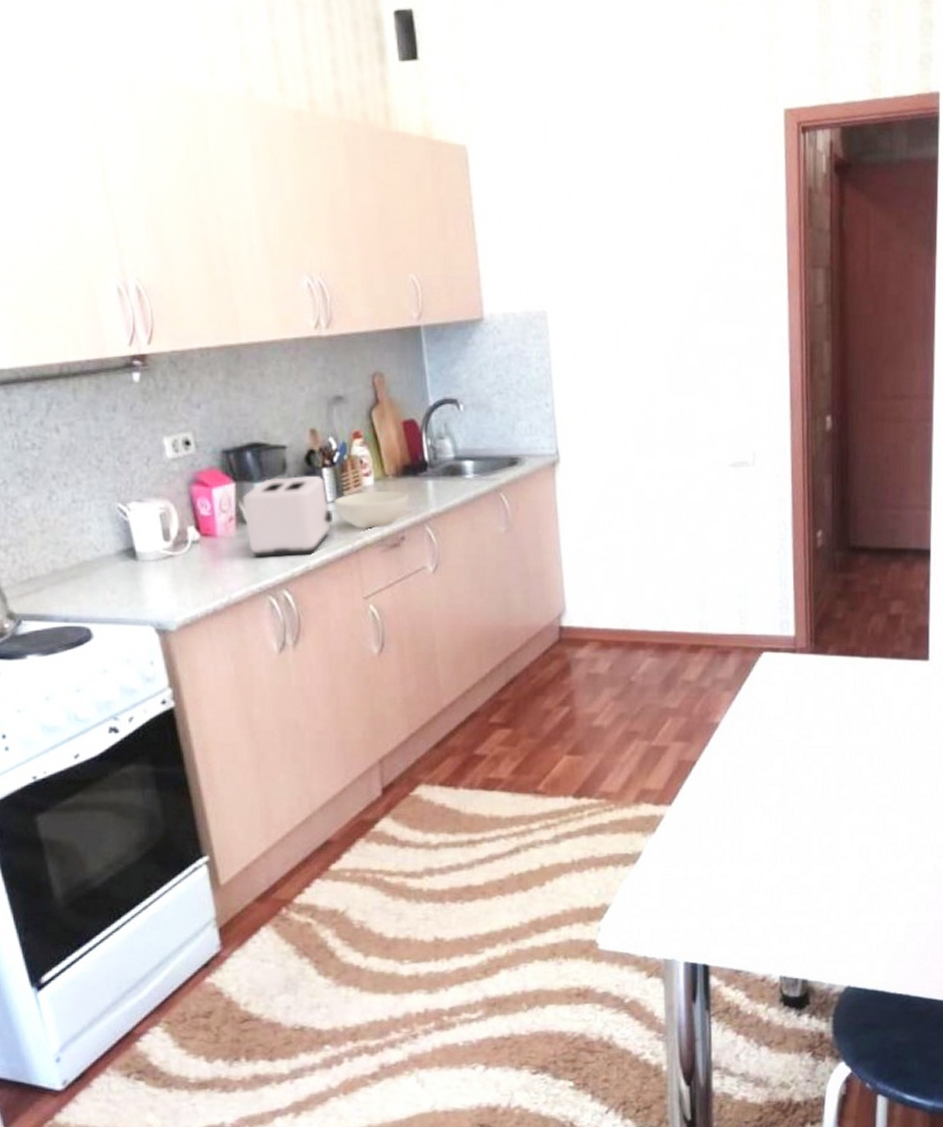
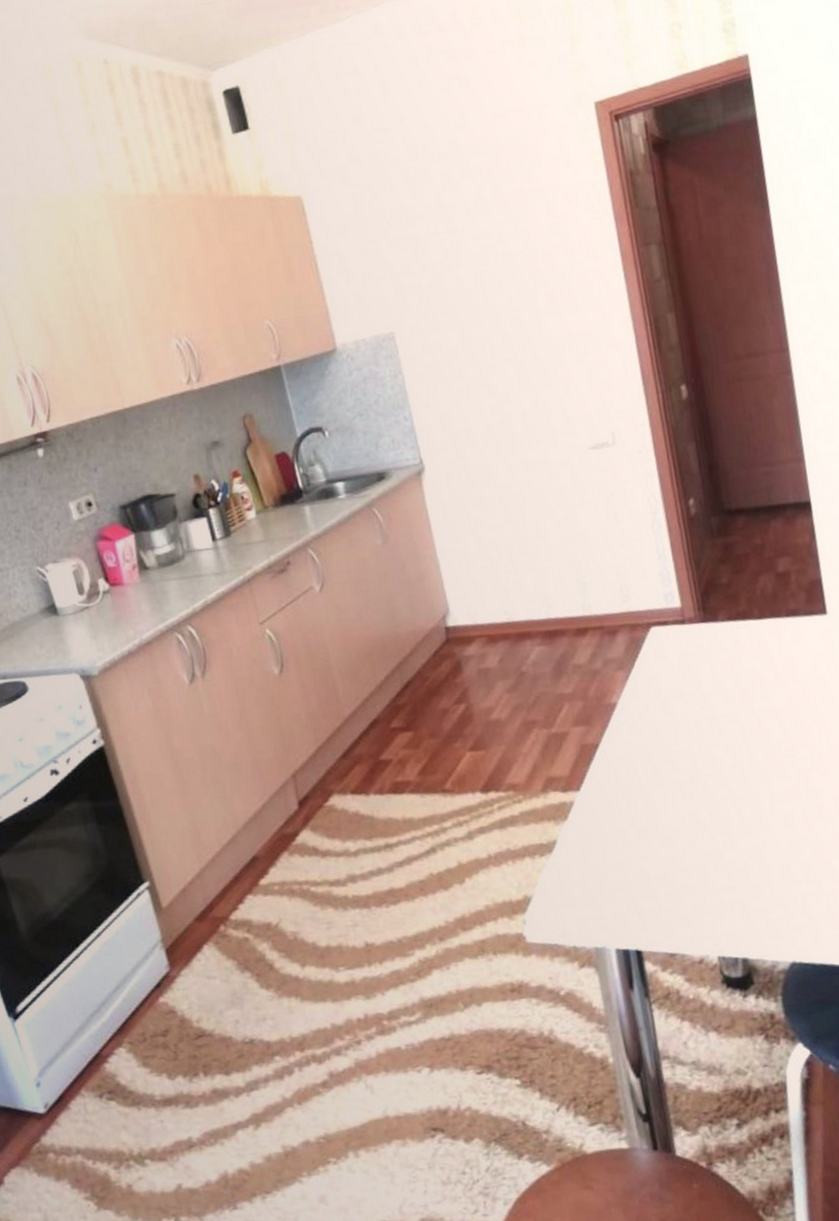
toaster: present [242,475,332,558] -> none [142,516,223,599]
bowl: present [334,491,409,530] -> none [222,520,289,560]

